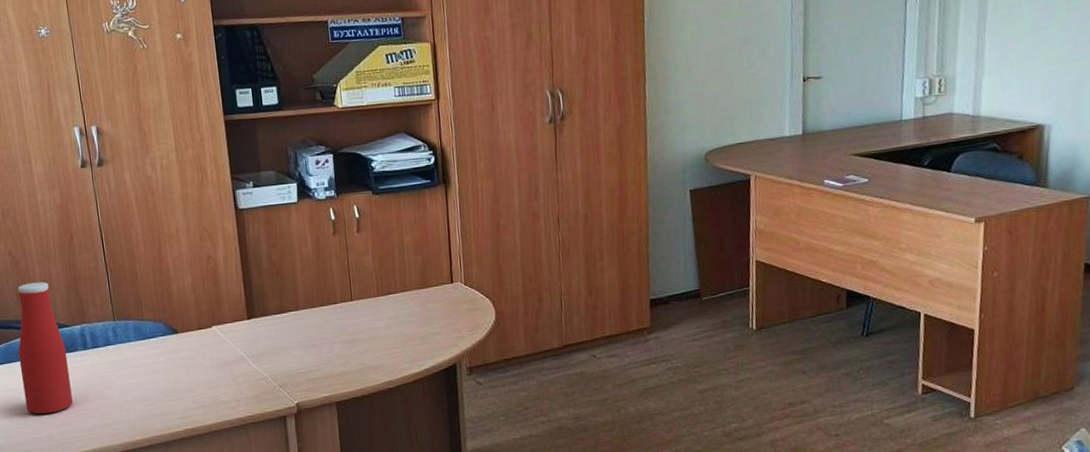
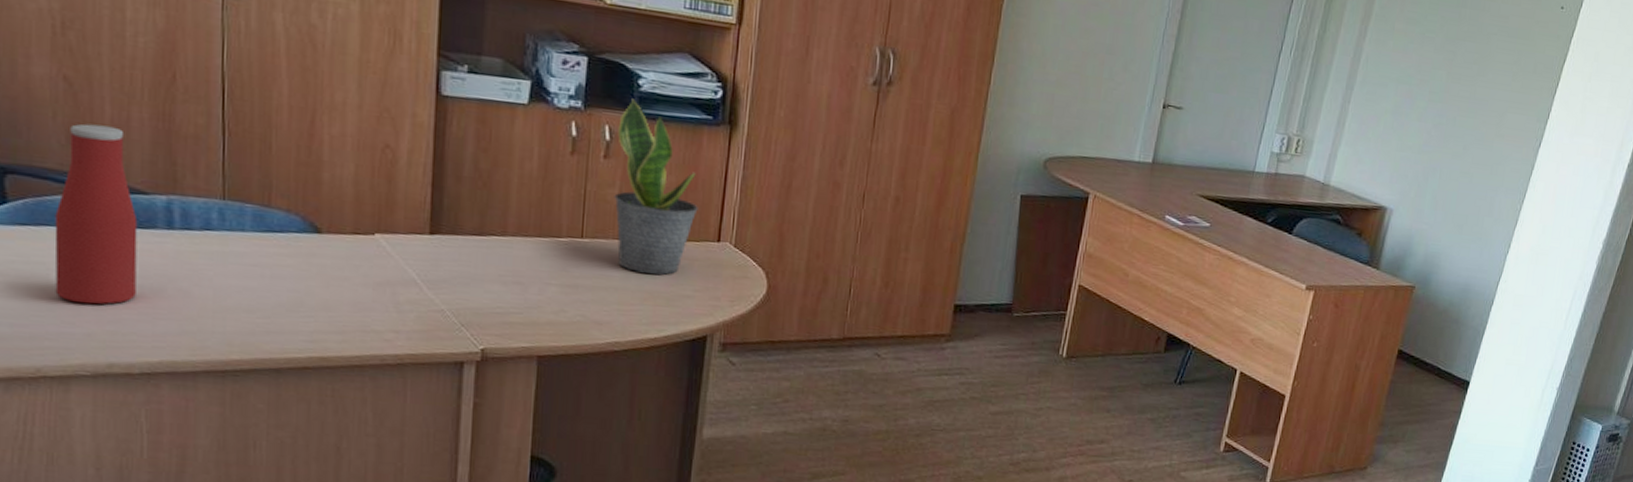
potted plant: none [363,179,432,320] -> present [614,99,698,275]

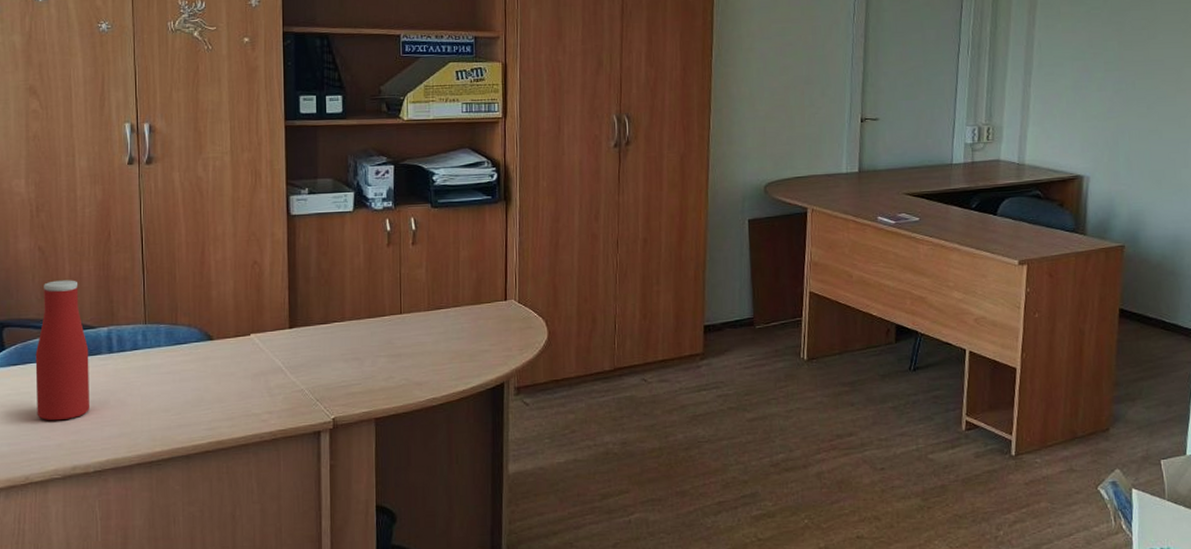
potted plant: present [614,99,698,275] -> none [421,193,487,336]

